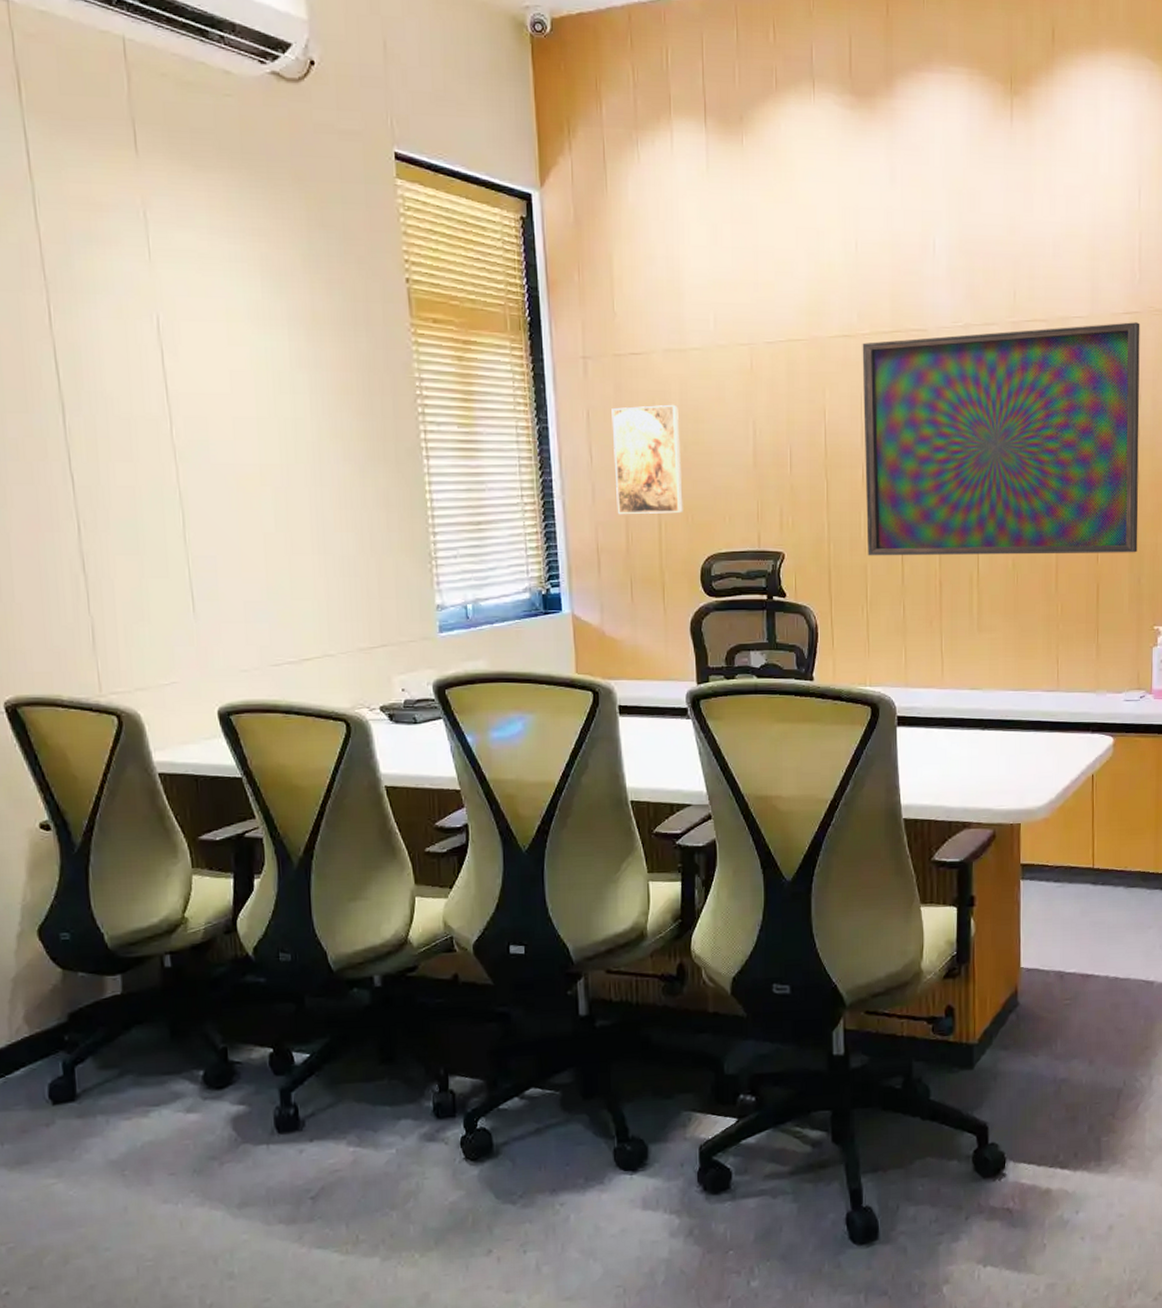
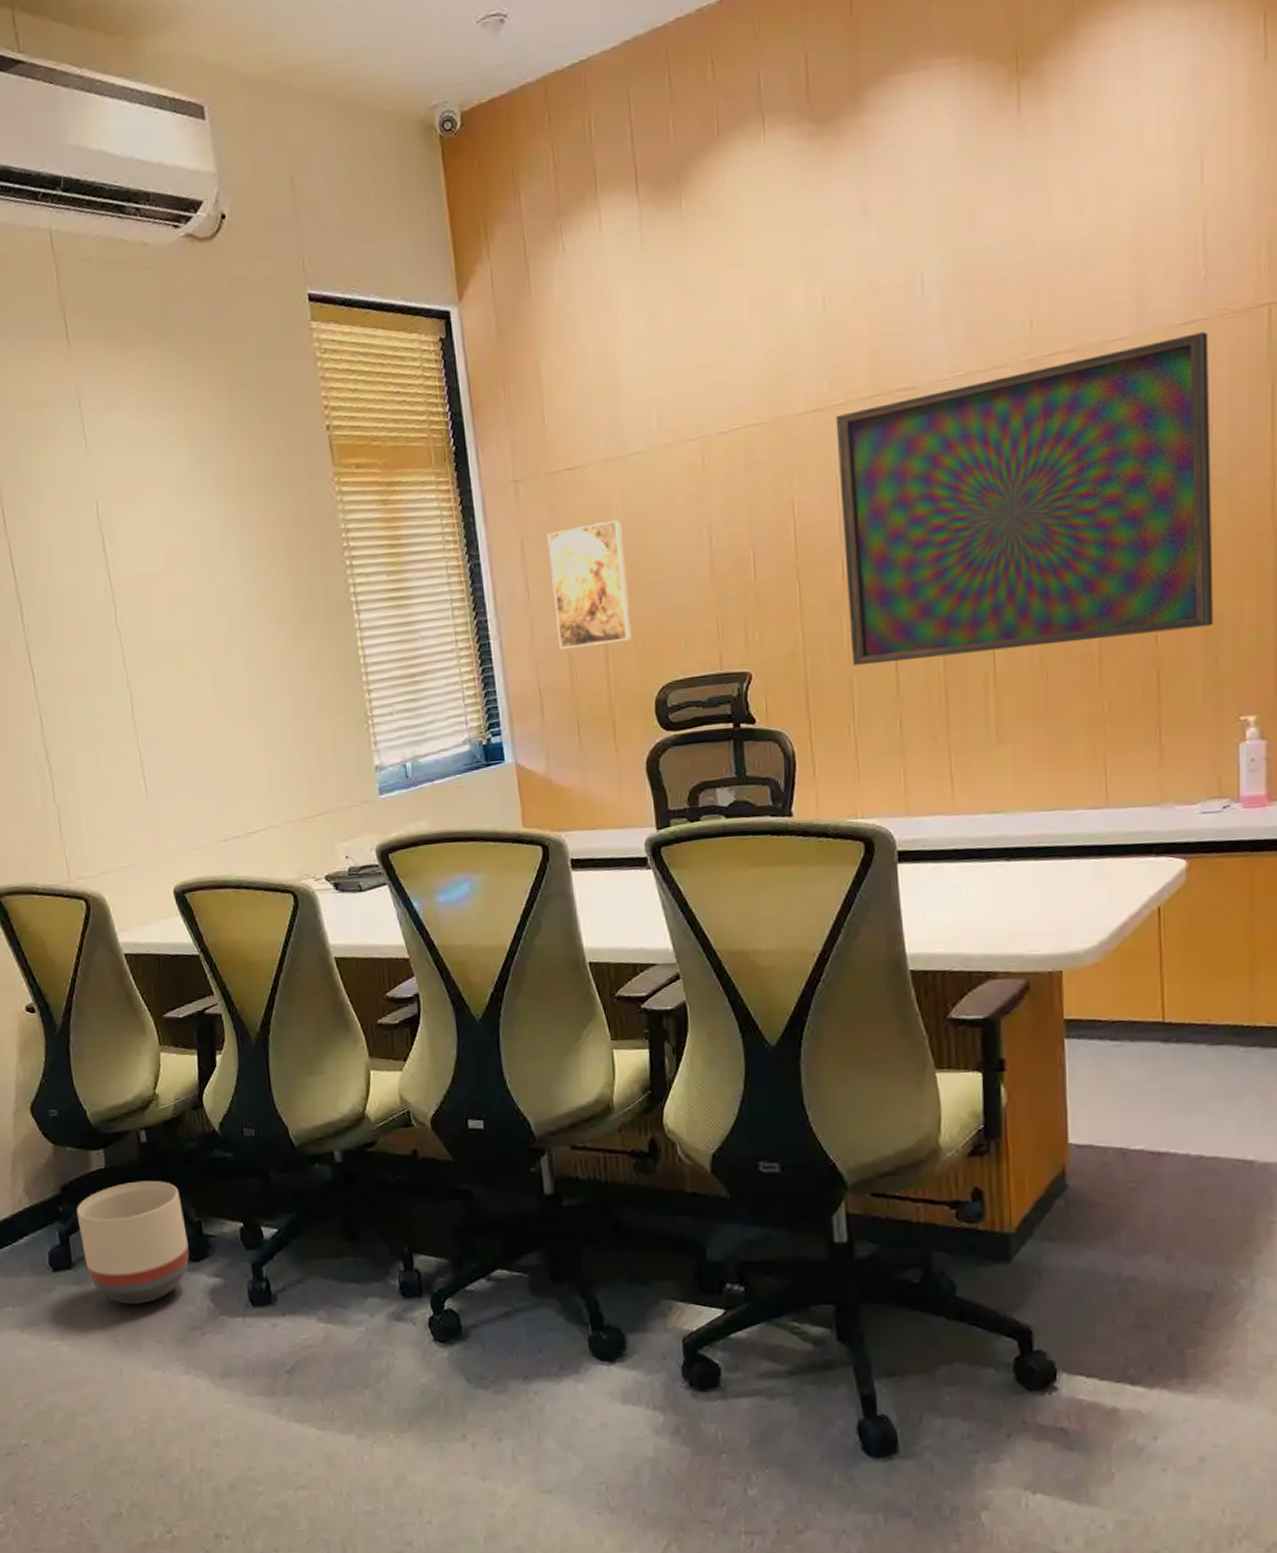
planter: none [85,1006,212,1137] -> present [76,1180,190,1305]

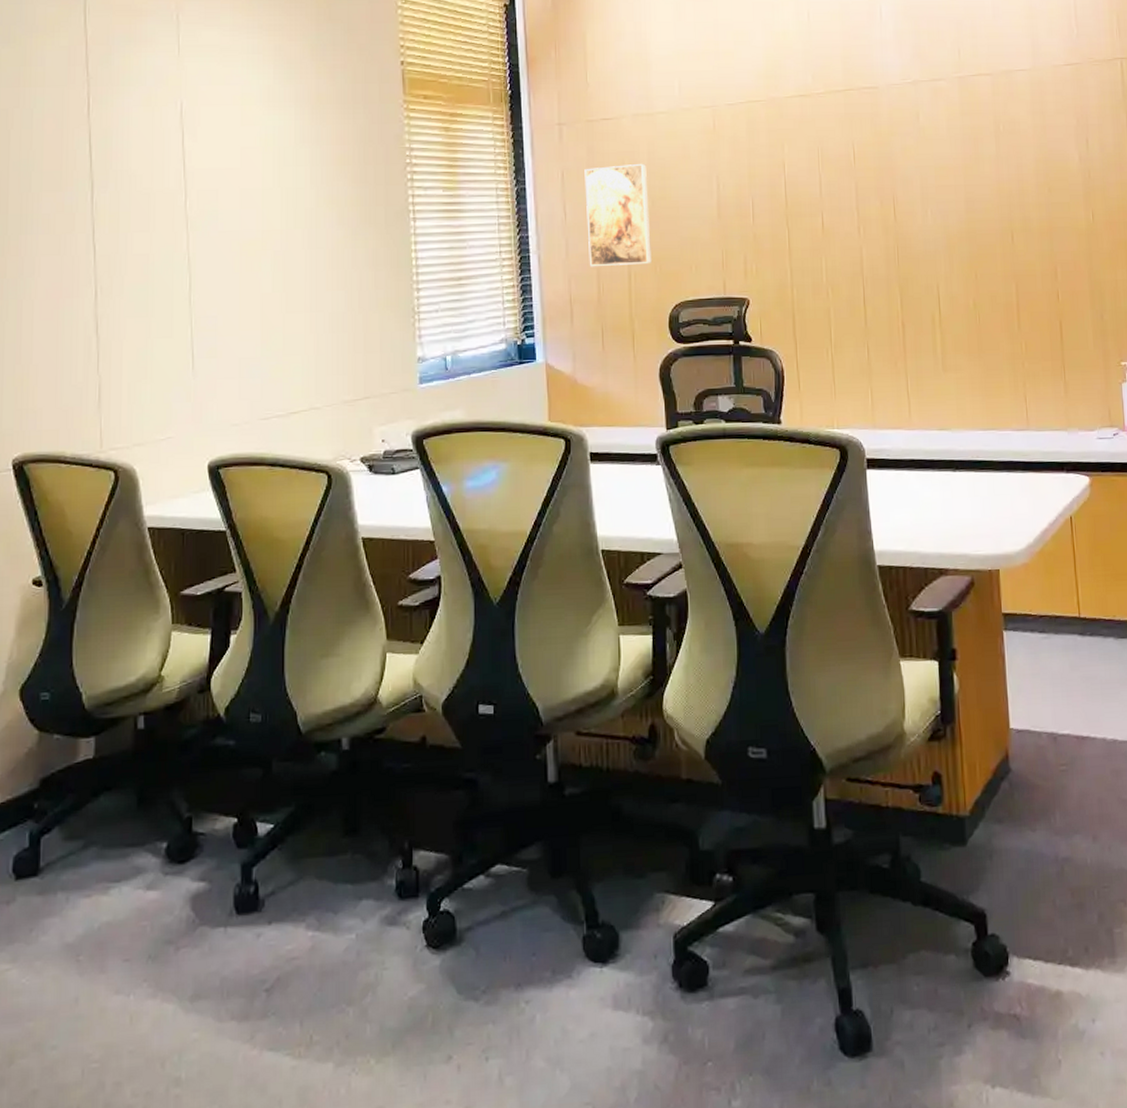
planter: present [76,1180,190,1305] -> none [53,771,175,917]
television: present [835,332,1214,667] -> none [817,72,1098,300]

